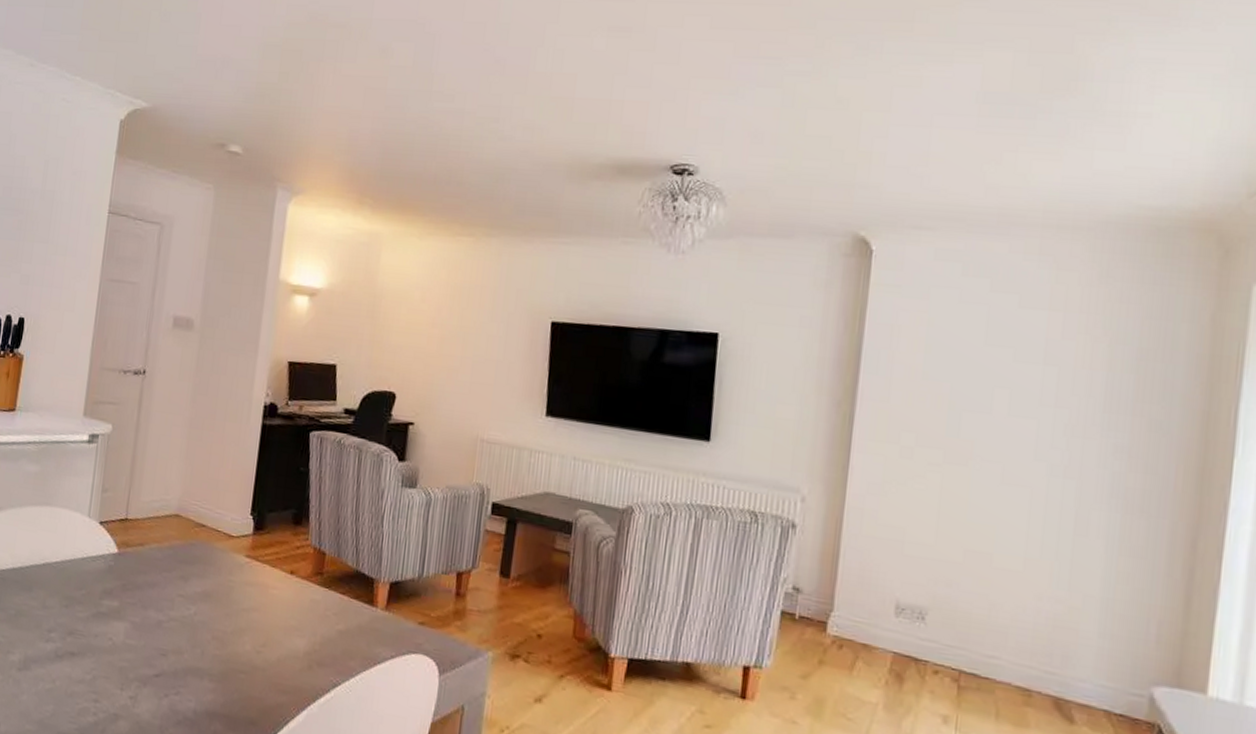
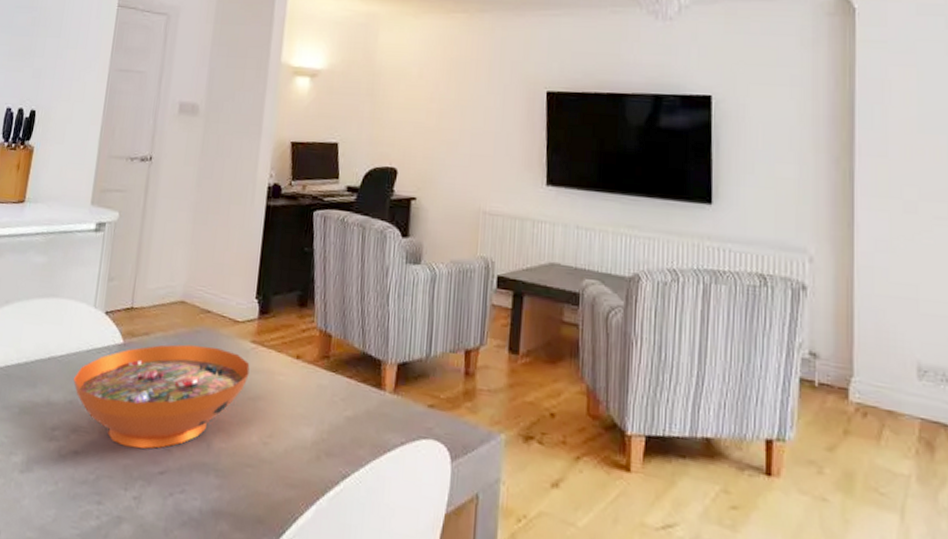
decorative bowl: none [69,555,244,653] -> present [73,344,250,449]

